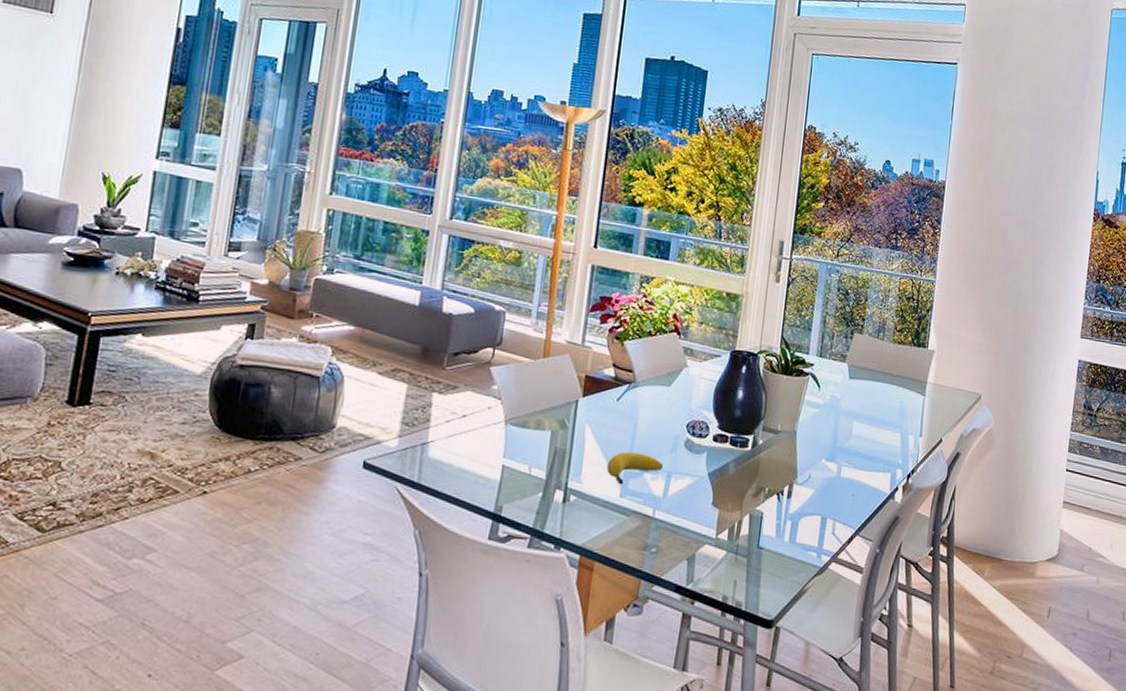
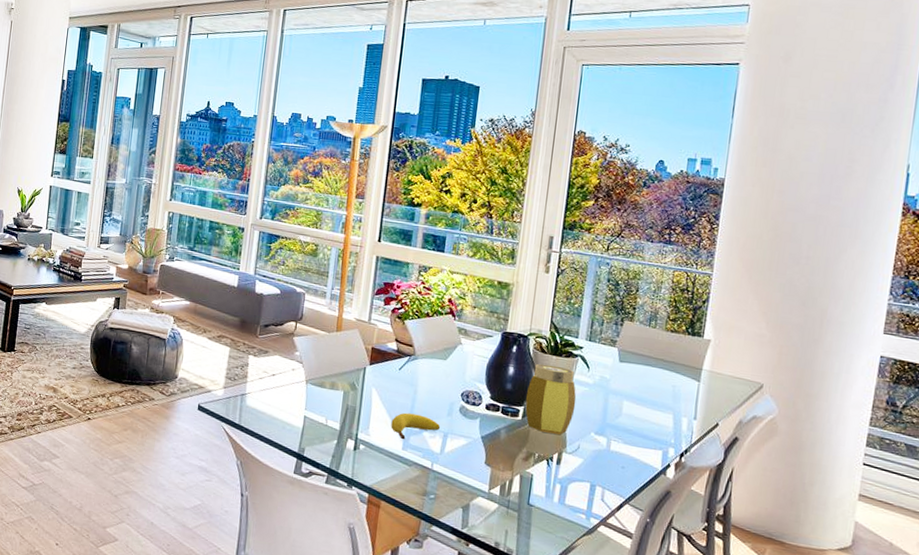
jar: none [755,385,807,464] -> present [525,364,576,435]

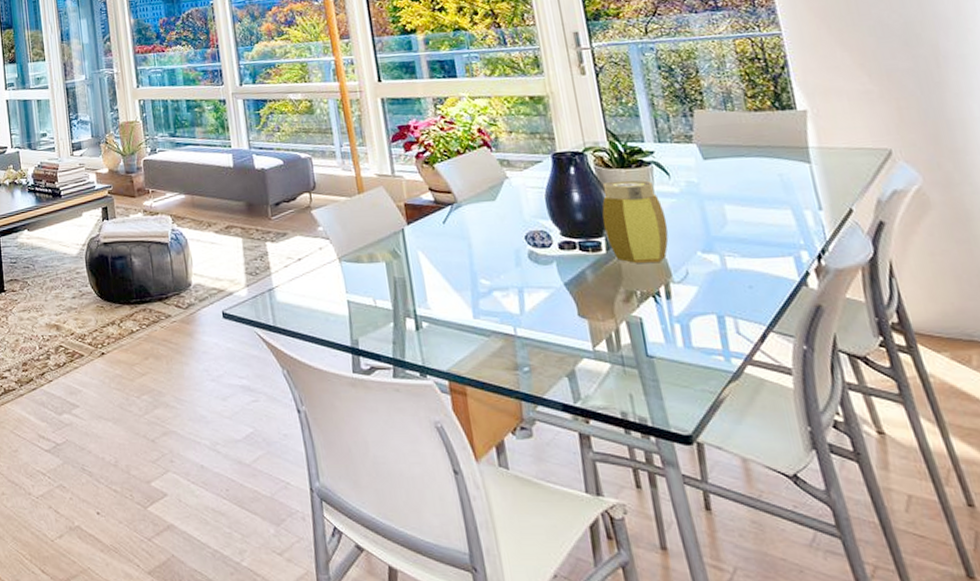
fruit: present [391,412,441,440] -> none [451,272,512,306]

